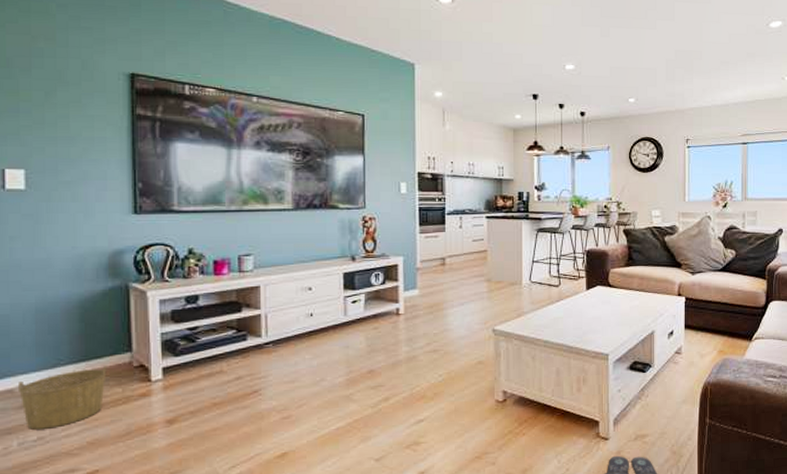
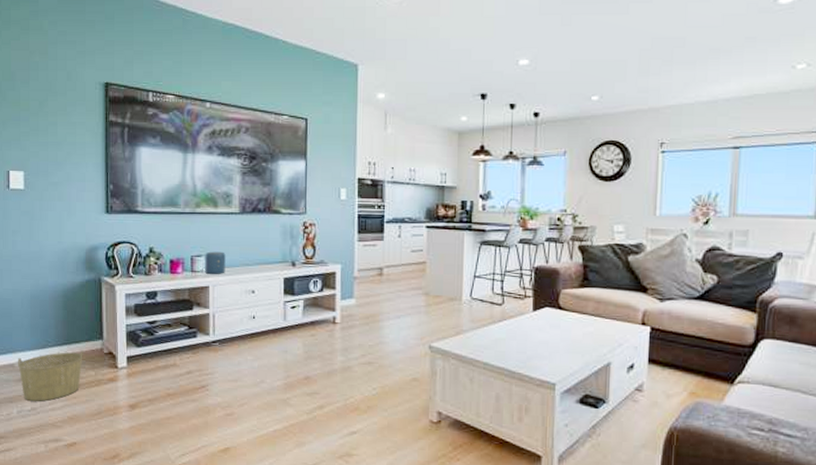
speaker: none [254,249,278,273] -> present [205,251,226,274]

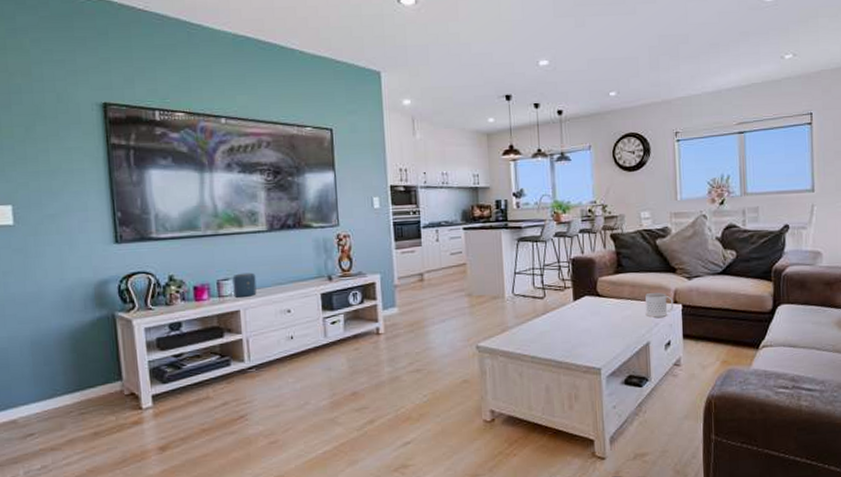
basket: present [17,350,83,402] -> none [19,395,100,459]
mug: none [609,311,642,338] -> present [645,293,674,318]

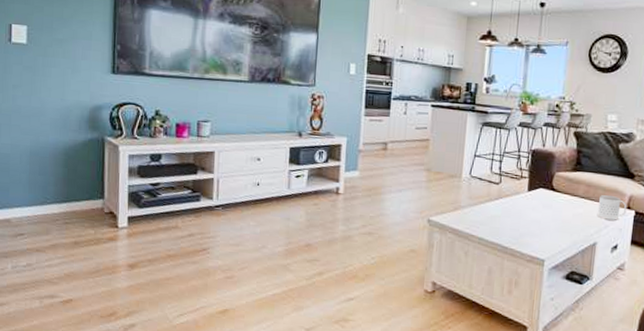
speaker: present [232,272,257,297] -> none [211,117,233,141]

